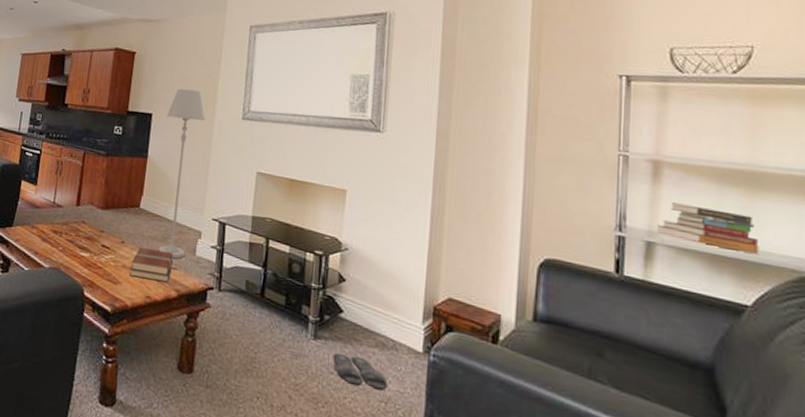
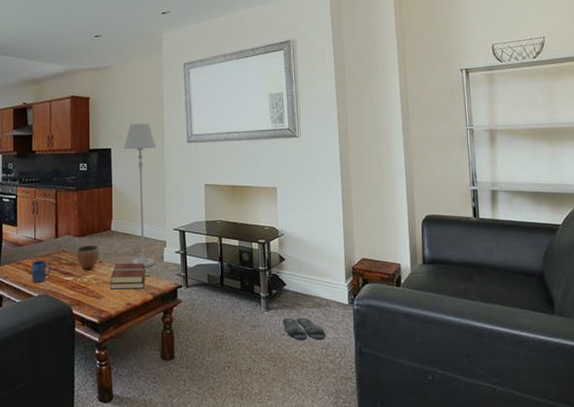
mug: none [44,227,67,254] -> present [32,260,51,283]
decorative bowl: none [96,218,124,250] -> present [76,244,100,271]
books: present [656,202,759,254] -> none [497,159,563,187]

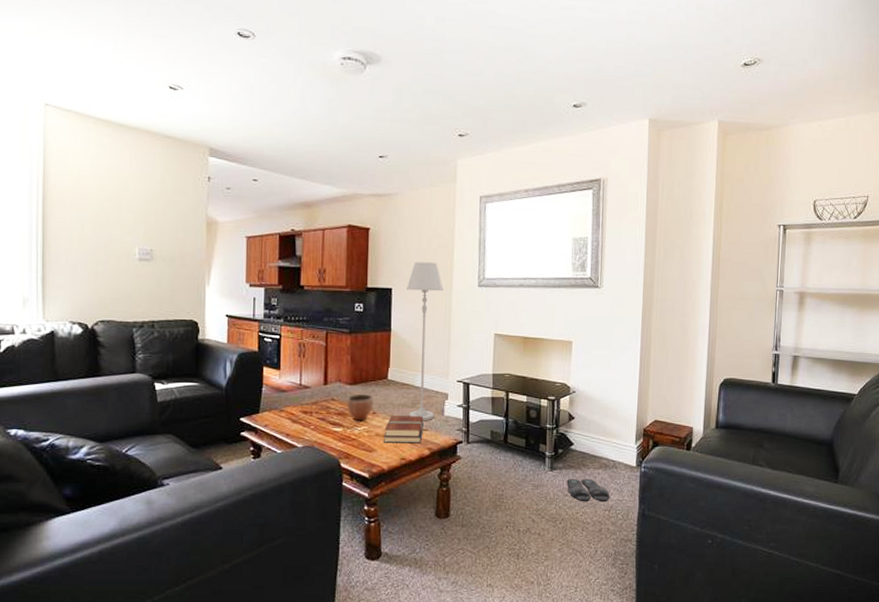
mug: present [32,260,51,283] -> none [296,408,318,433]

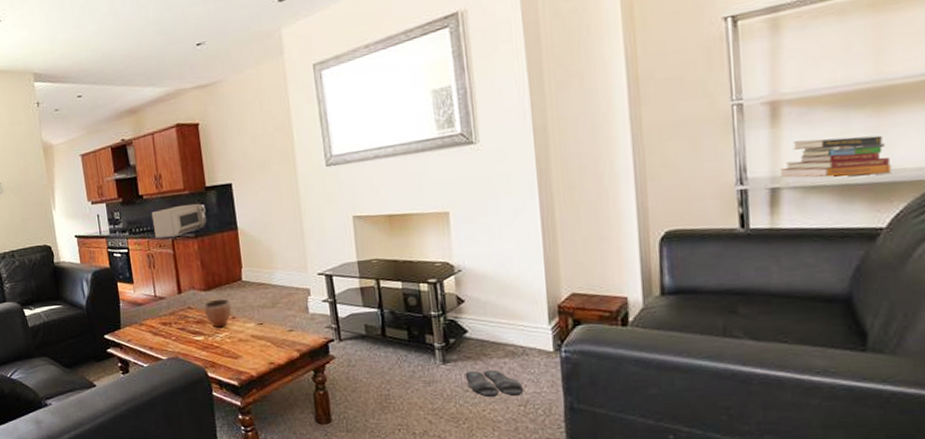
microwave: none [309,301,364,332] -> present [151,203,207,240]
books: present [384,416,425,444] -> none [246,316,289,348]
floor lamp: present [407,262,444,421] -> none [247,147,298,322]
books: none [800,324,864,355] -> present [779,135,892,178]

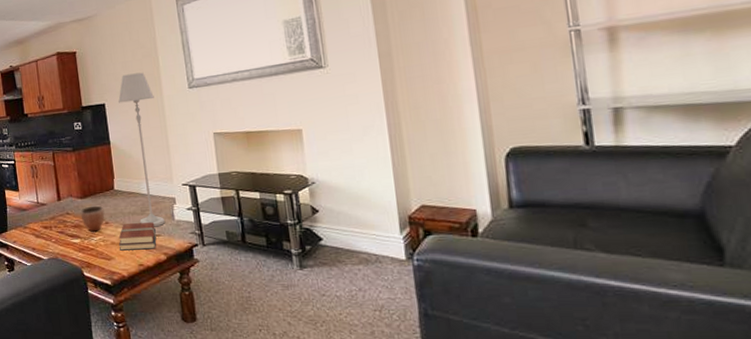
microwave: present [151,203,207,240] -> none [35,121,84,153]
books: none [246,316,289,348] -> present [118,222,157,251]
floor lamp: none [247,147,298,322] -> present [118,72,165,227]
slippers: present [465,369,523,397] -> none [321,275,377,301]
books: present [779,135,892,178] -> none [621,57,737,98]

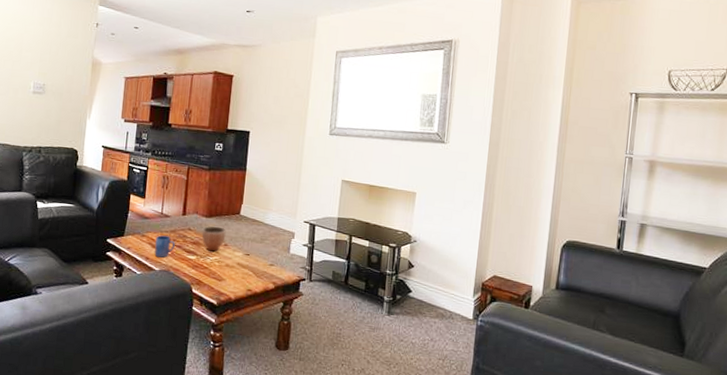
mug: none [38,224,58,246] -> present [154,235,175,258]
floor lamp: present [118,72,165,227] -> none [257,108,297,257]
books: present [118,222,157,251] -> none [232,249,271,277]

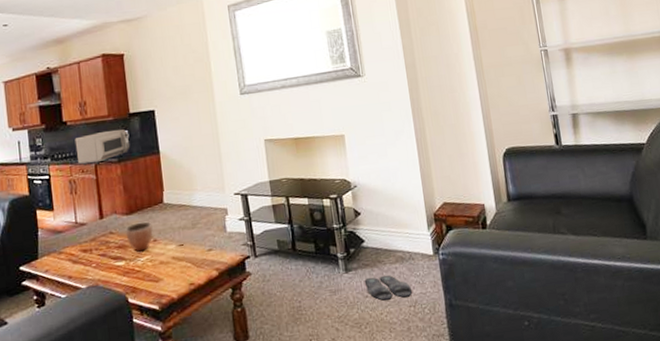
mug: present [154,235,175,258] -> none [75,246,99,273]
microwave: none [174,139,222,167] -> present [74,128,131,166]
slippers: none [403,324,444,351] -> present [364,274,412,301]

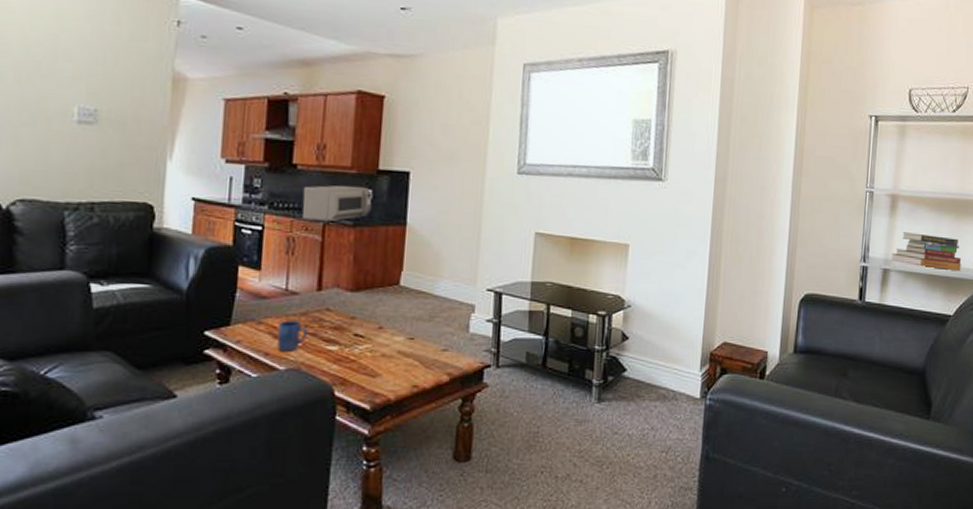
mug: none [75,246,99,273] -> present [277,320,308,351]
decorative bowl: present [125,221,154,253] -> none [346,302,381,339]
slippers: present [364,274,412,301] -> none [616,412,667,441]
books: none [576,75,644,106] -> present [890,232,962,270]

